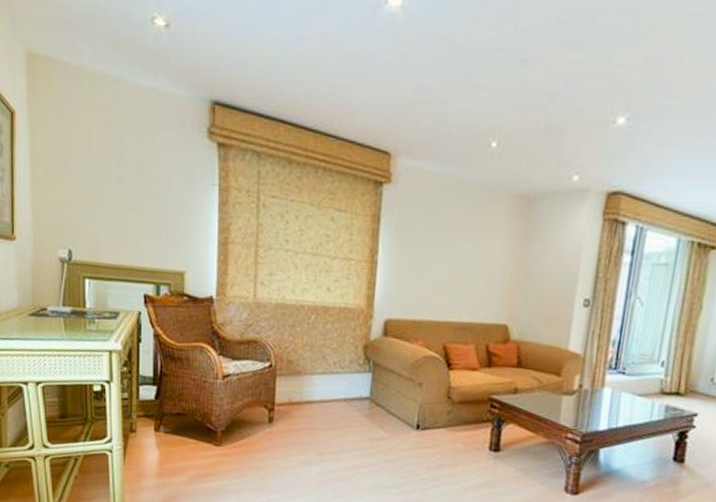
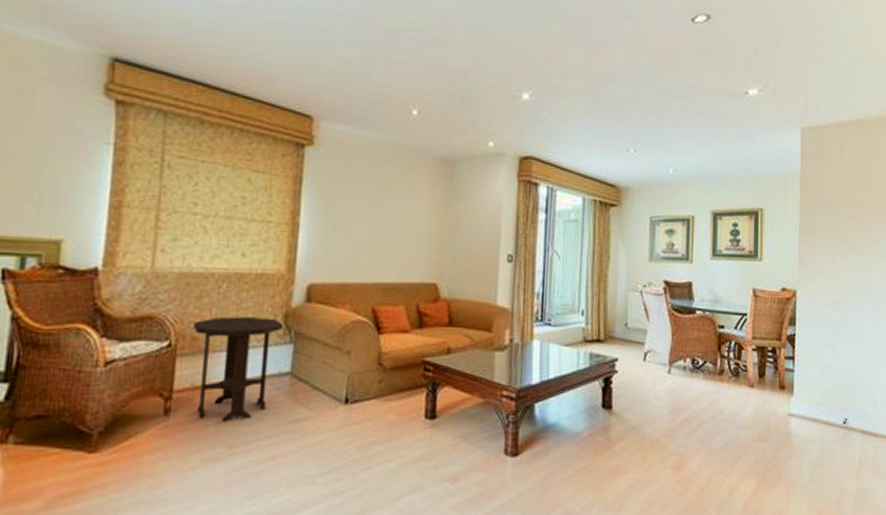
side table: none [289,344,364,434] -> present [193,316,284,421]

